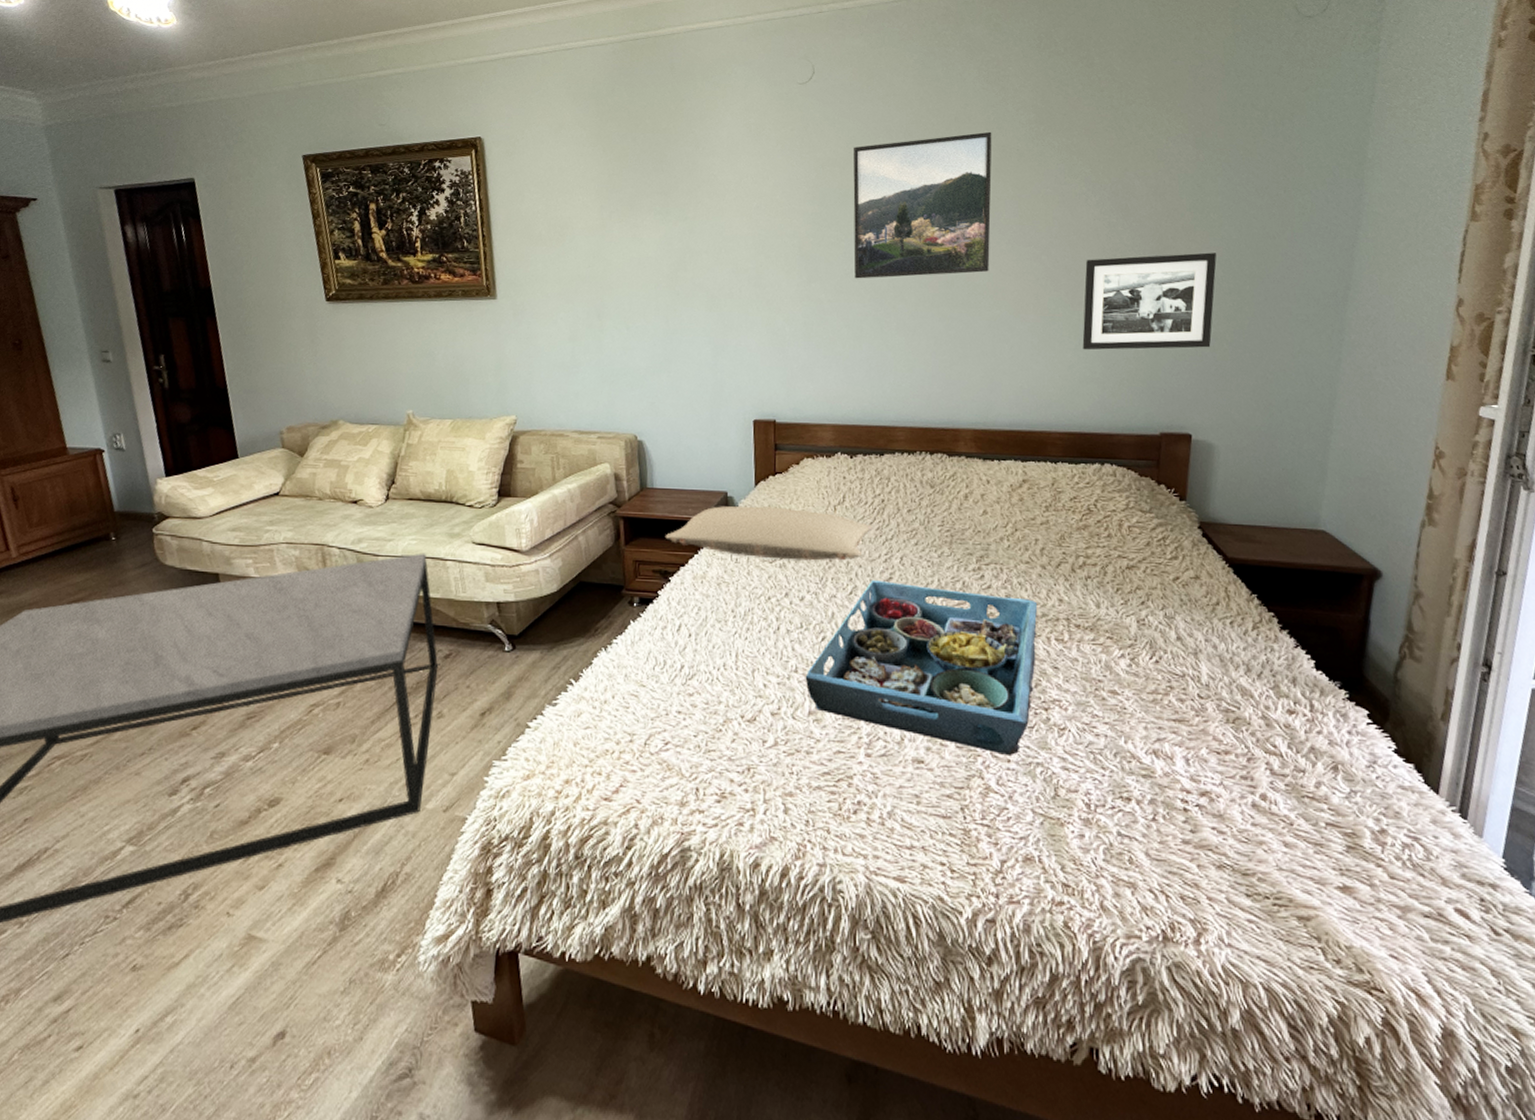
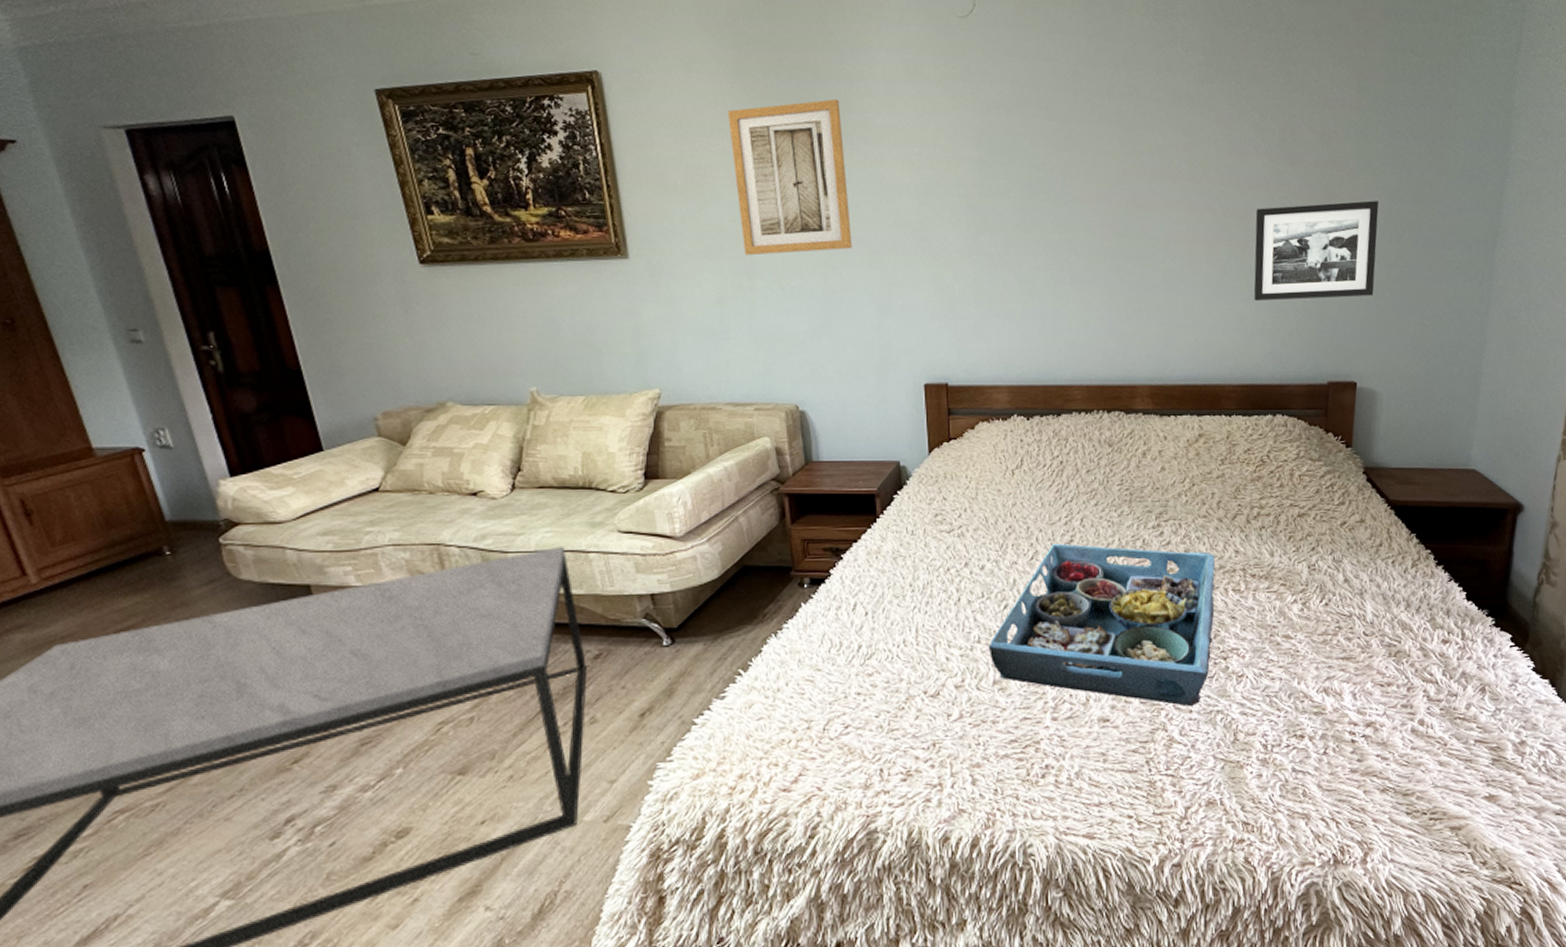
wall art: none [588,158,693,298] -> present [727,98,852,256]
pillow: present [665,506,872,561] -> none [834,474,1051,529]
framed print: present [853,131,992,279] -> none [1019,73,1163,231]

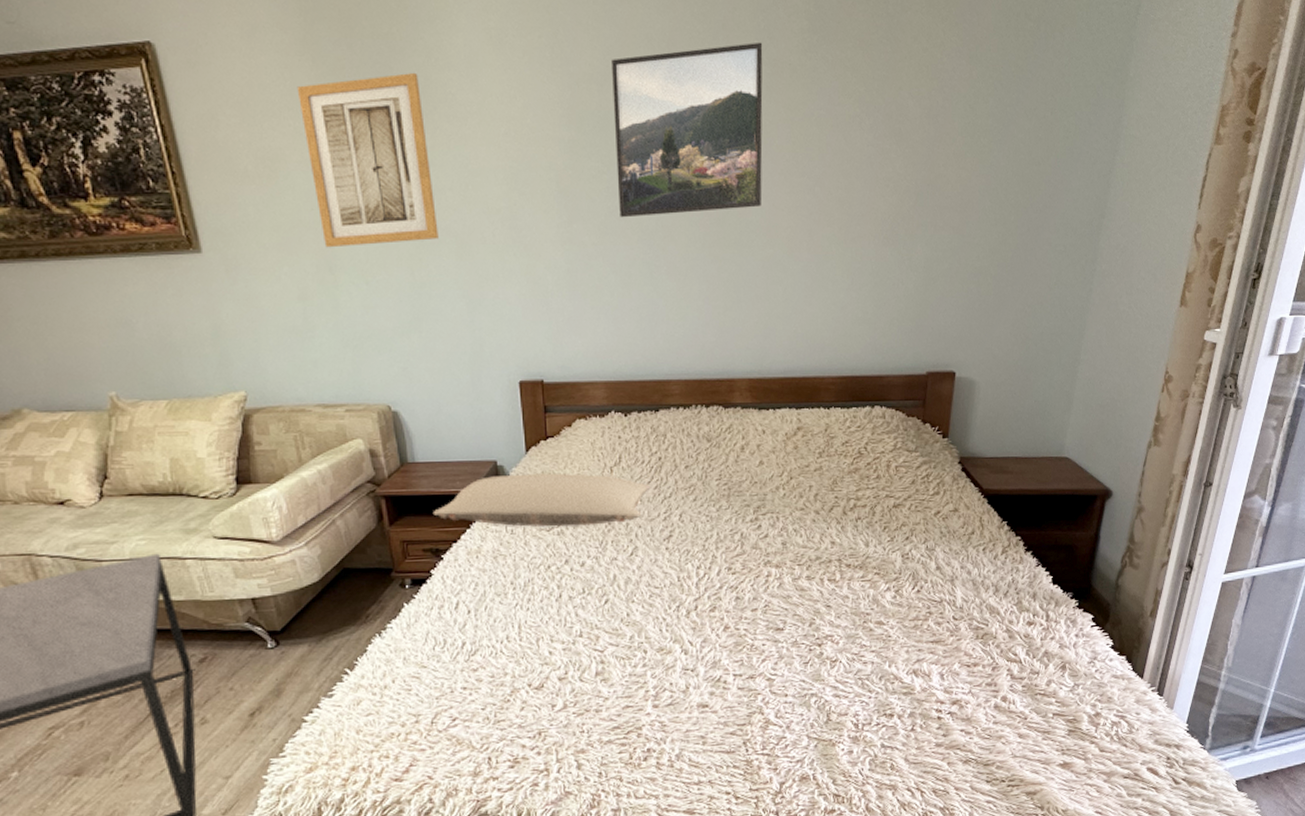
pillow: none [834,474,1051,529] -> present [432,473,650,527]
serving tray: present [988,543,1216,707] -> none [590,538,812,691]
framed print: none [1019,73,1163,231] -> present [610,42,763,218]
picture frame: present [1253,201,1379,301] -> none [855,181,985,290]

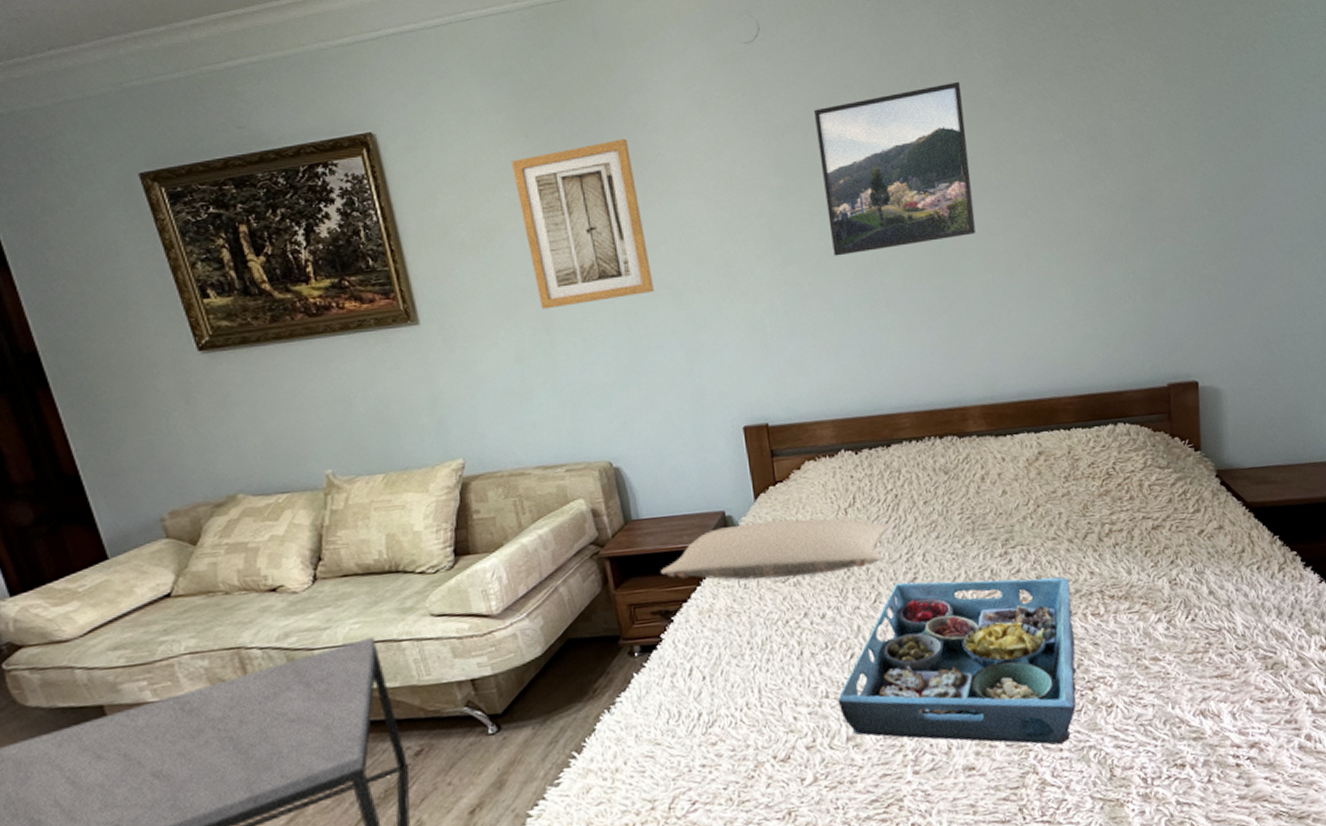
serving tray: none [590,538,812,691] -> present [838,577,1077,745]

